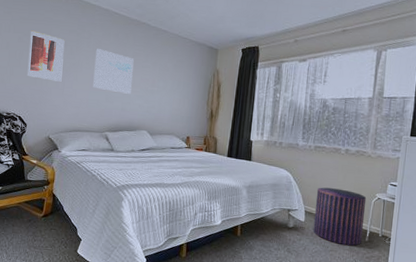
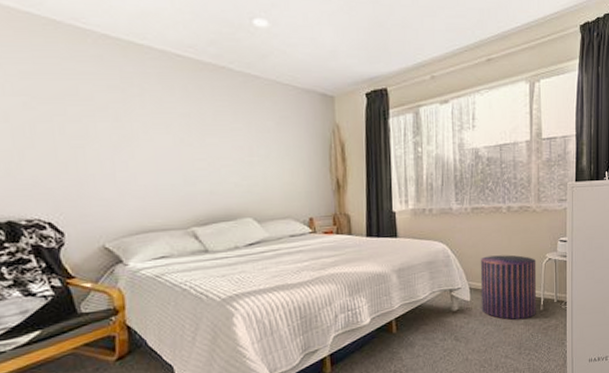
wall art: present [27,30,65,82] -> none [43,90,110,164]
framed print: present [93,49,134,94] -> none [155,110,221,171]

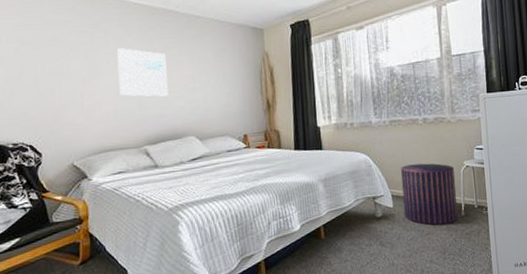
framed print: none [155,110,221,171] -> present [116,48,169,97]

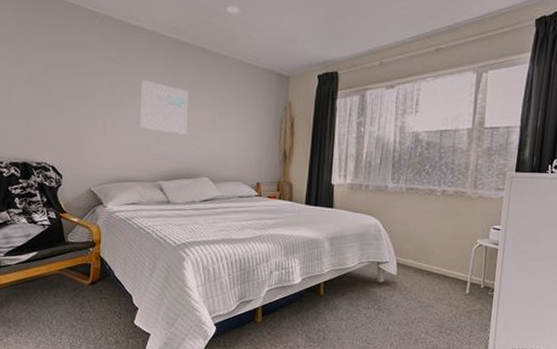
pouf: present [401,163,459,225] -> none [406,235,467,299]

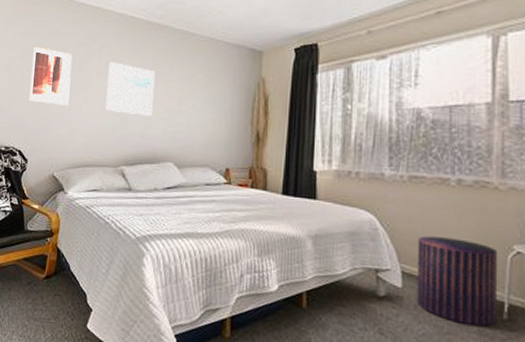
wall art: none [58,60,102,122] -> present [28,46,72,106]
pouf: none [406,235,467,299] -> present [416,236,498,327]

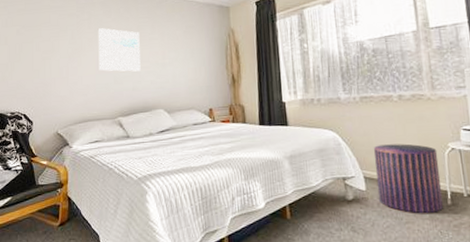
wall art: present [28,46,72,106] -> none [28,21,65,71]

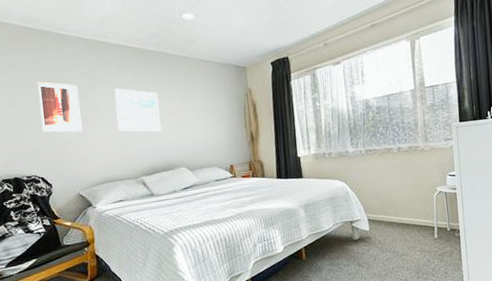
wall art: none [28,21,65,71] -> present [38,81,83,133]
pouf: present [374,143,444,213] -> none [377,189,432,247]

